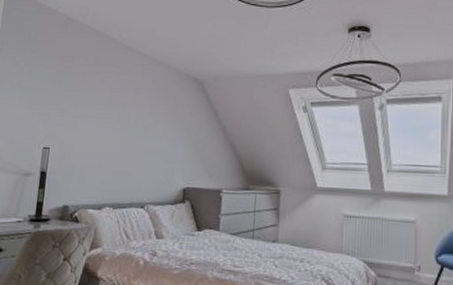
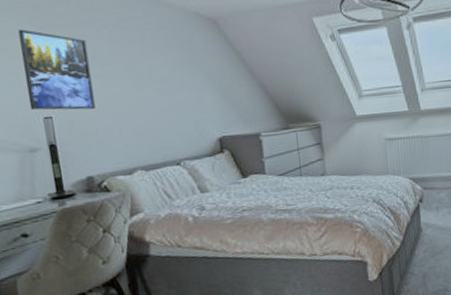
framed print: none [35,72,93,146] -> present [18,29,95,111]

